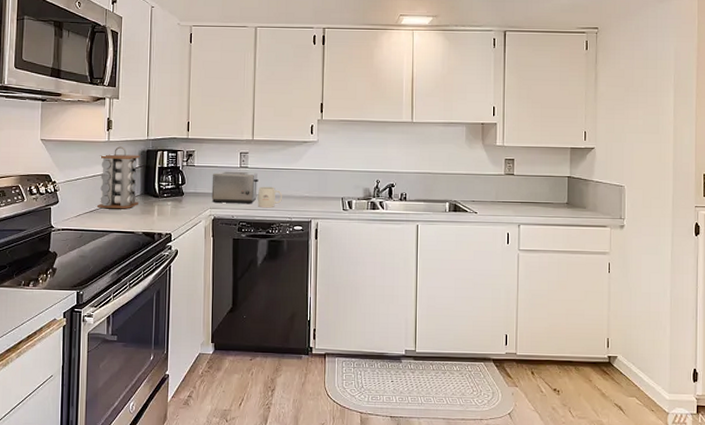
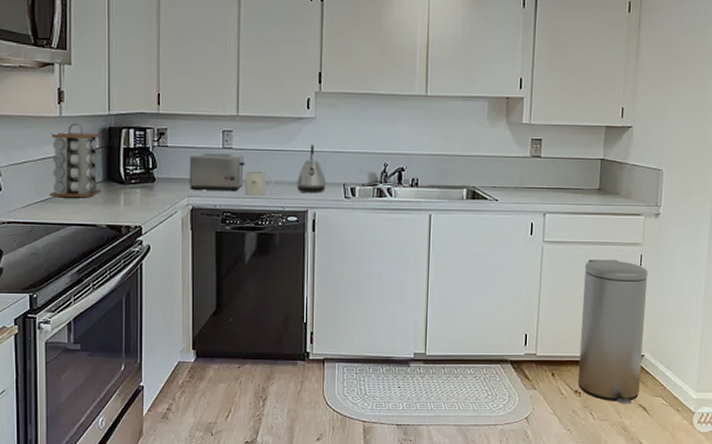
kettle: none [301,163,328,206] -> present [296,144,327,194]
pedal bin: none [556,267,617,404] -> present [577,259,648,405]

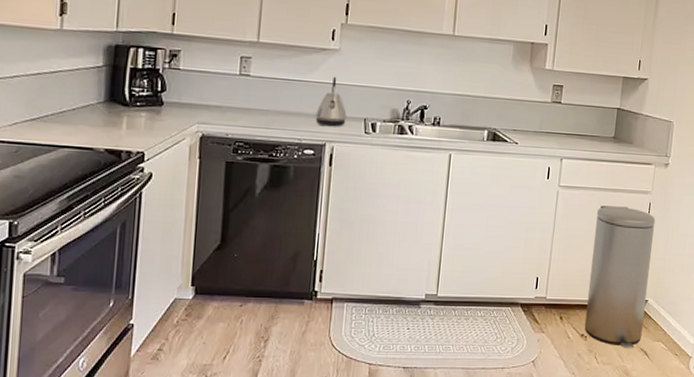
spice rack: present [49,123,102,198] -> none [41,37,106,119]
toaster: present [189,153,245,192] -> none [200,78,263,121]
mug: present [245,171,273,196] -> none [260,100,292,127]

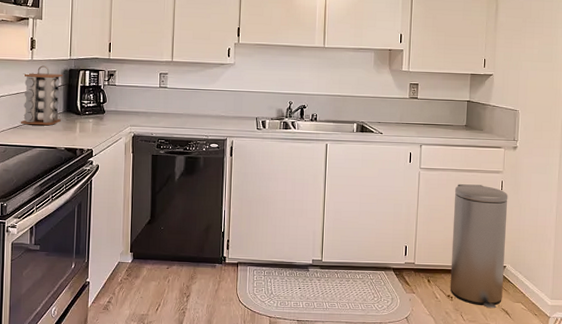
spice rack: none [41,37,106,119] -> present [20,65,63,126]
kettle: present [315,76,348,127] -> none [218,85,243,125]

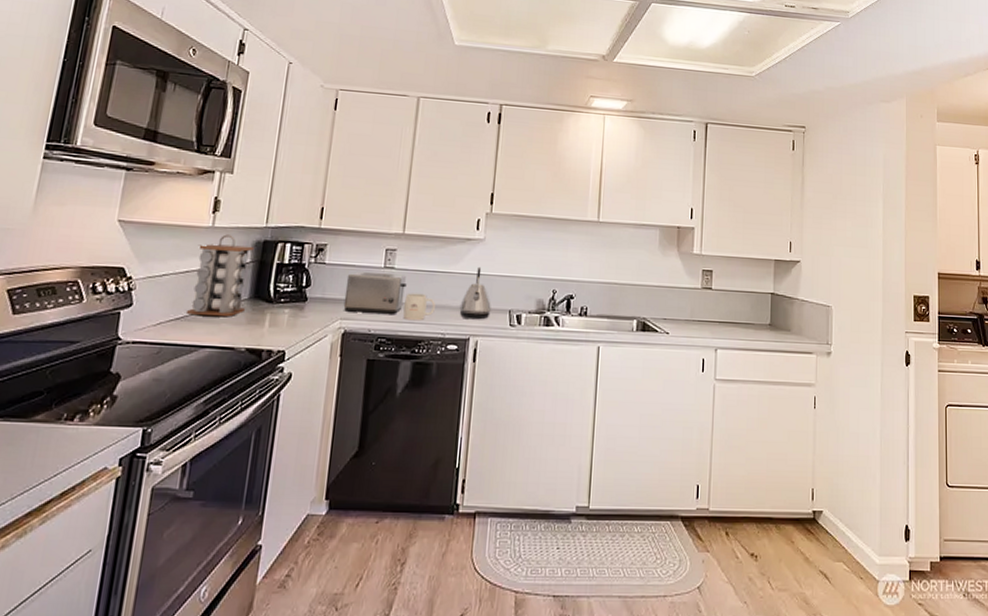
toaster: none [131,91,177,123] -> present [343,272,407,315]
mug: none [176,106,200,127] -> present [403,293,435,321]
kettle: none [218,85,243,125] -> present [459,266,492,320]
pedal bin: present [450,184,508,309] -> none [753,400,823,571]

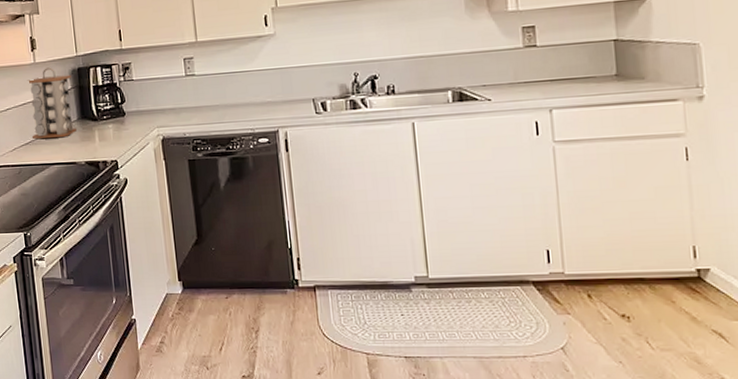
toaster: present [343,272,407,315] -> none [154,80,210,120]
mug: present [403,293,435,321] -> none [210,94,240,121]
kettle: present [459,266,492,320] -> none [263,61,296,113]

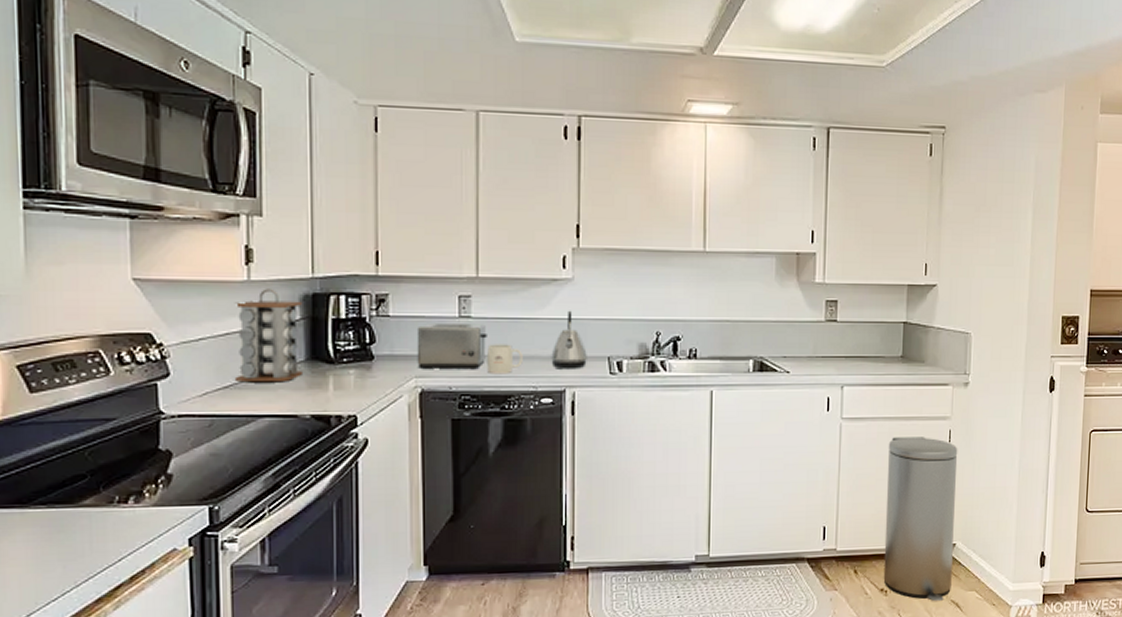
toaster: none [154,80,210,120] -> present [416,324,487,370]
mug: none [210,94,240,121] -> present [487,344,523,375]
kettle: none [263,61,296,113] -> present [551,310,589,369]
pedal bin: none [611,156,711,331] -> present [883,437,958,602]

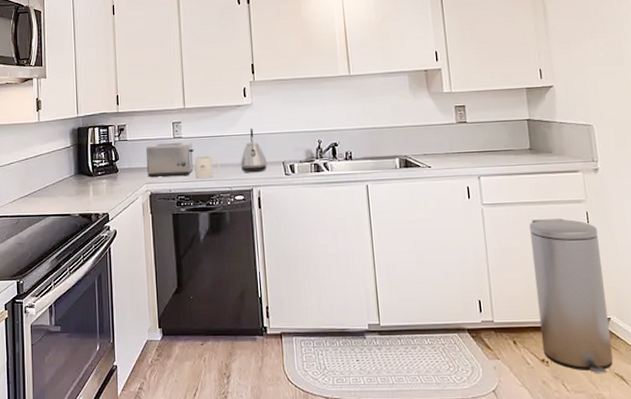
spice rack: present [234,289,304,383] -> none [30,126,74,192]

